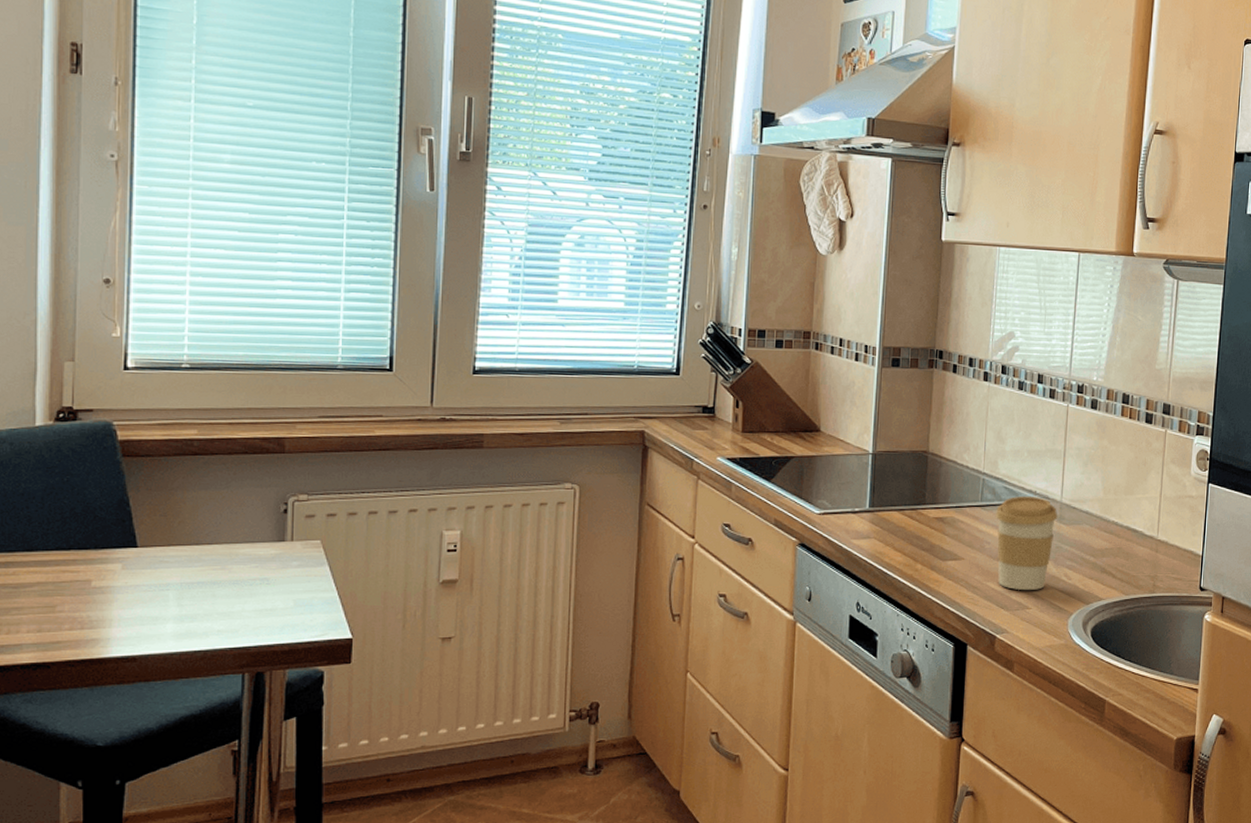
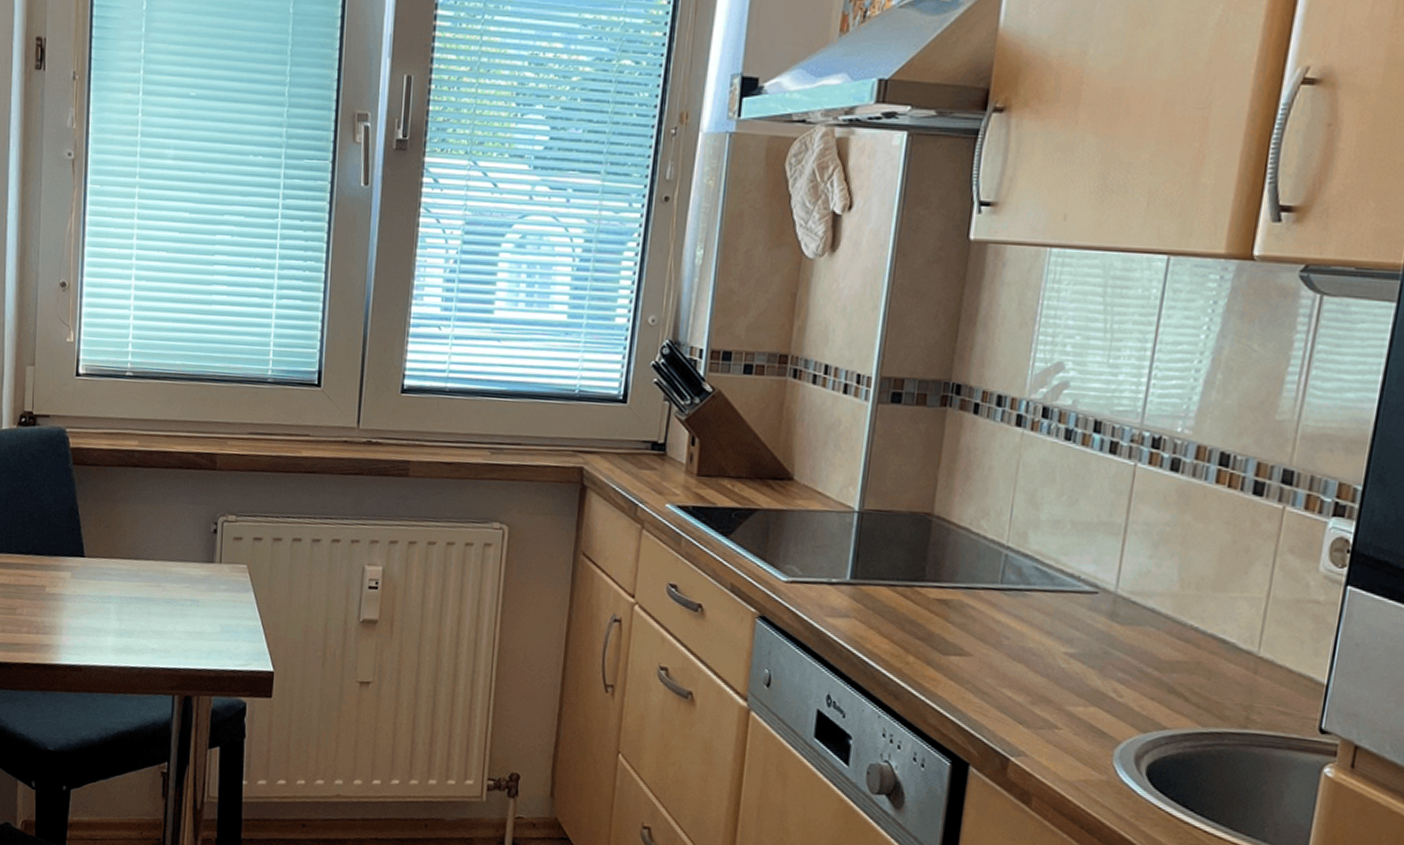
coffee cup: present [996,496,1058,591] -> none [1017,581,1110,706]

